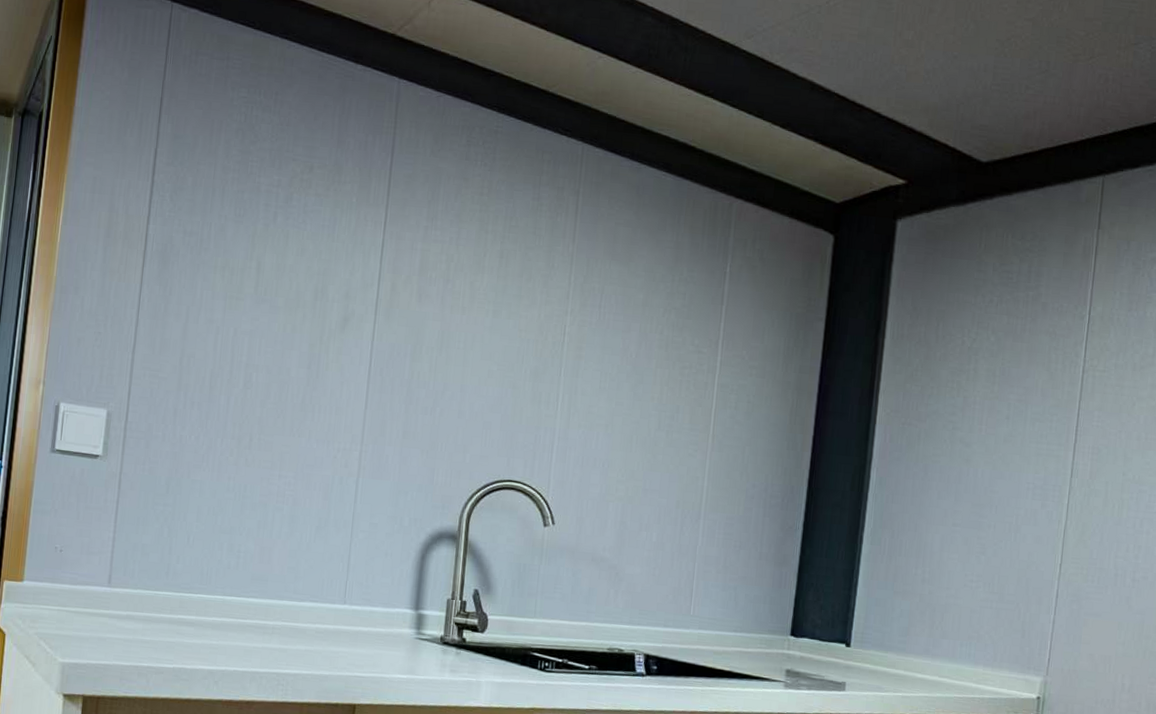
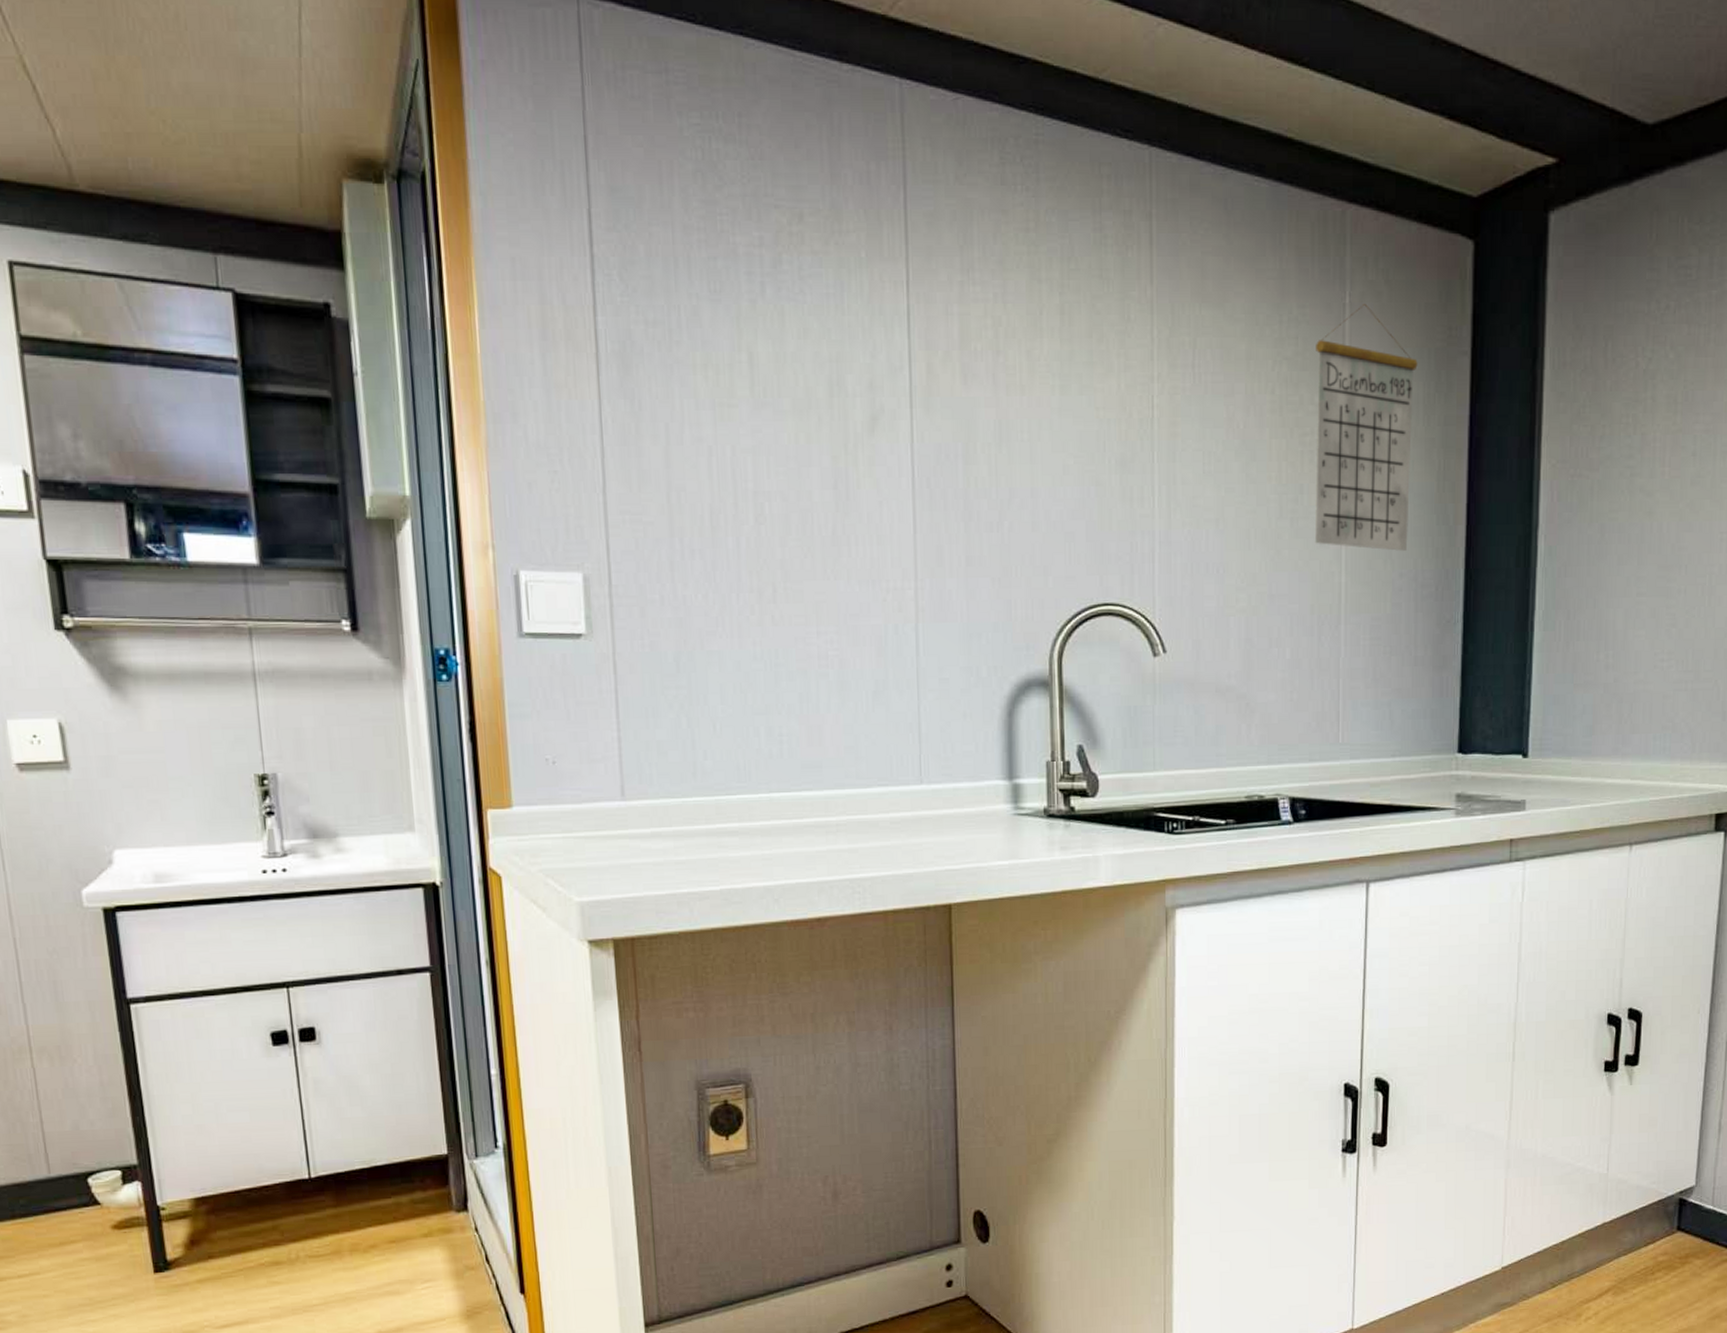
calendar: none [684,274,781,467] -> present [1314,304,1418,551]

